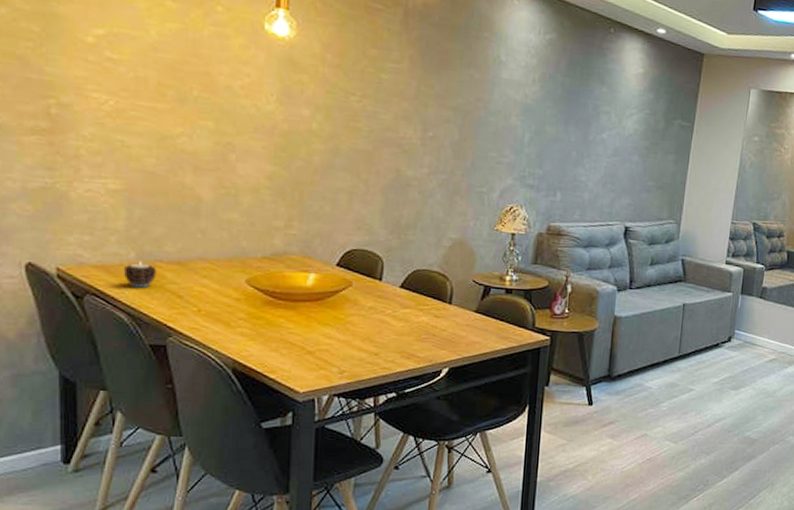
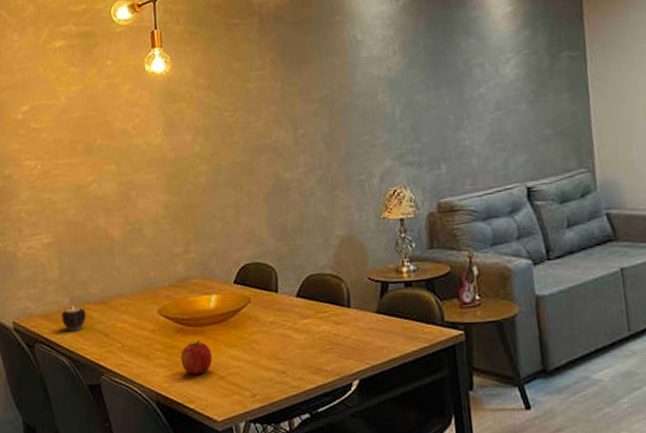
apple: none [266,314,302,347] -> present [180,340,212,375]

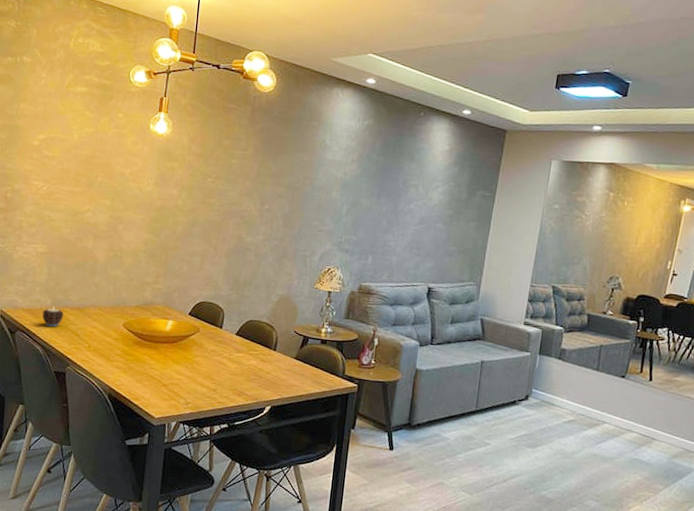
apple: present [180,340,212,375] -> none [134,353,160,380]

